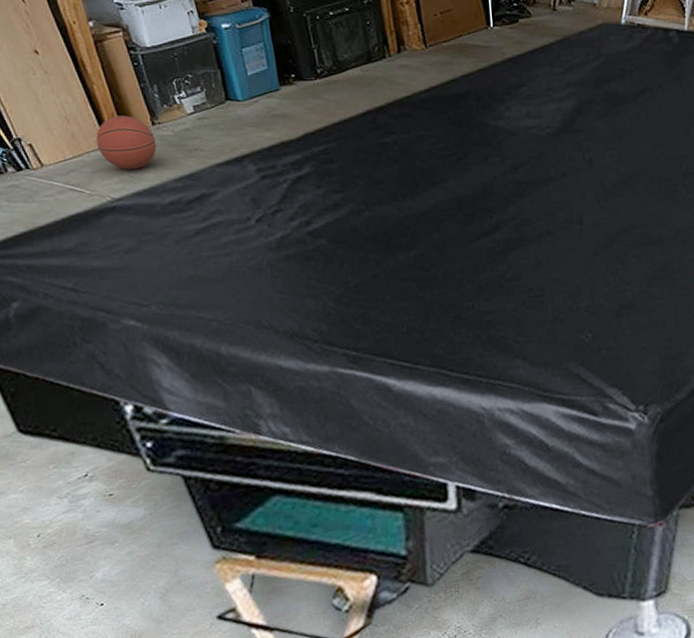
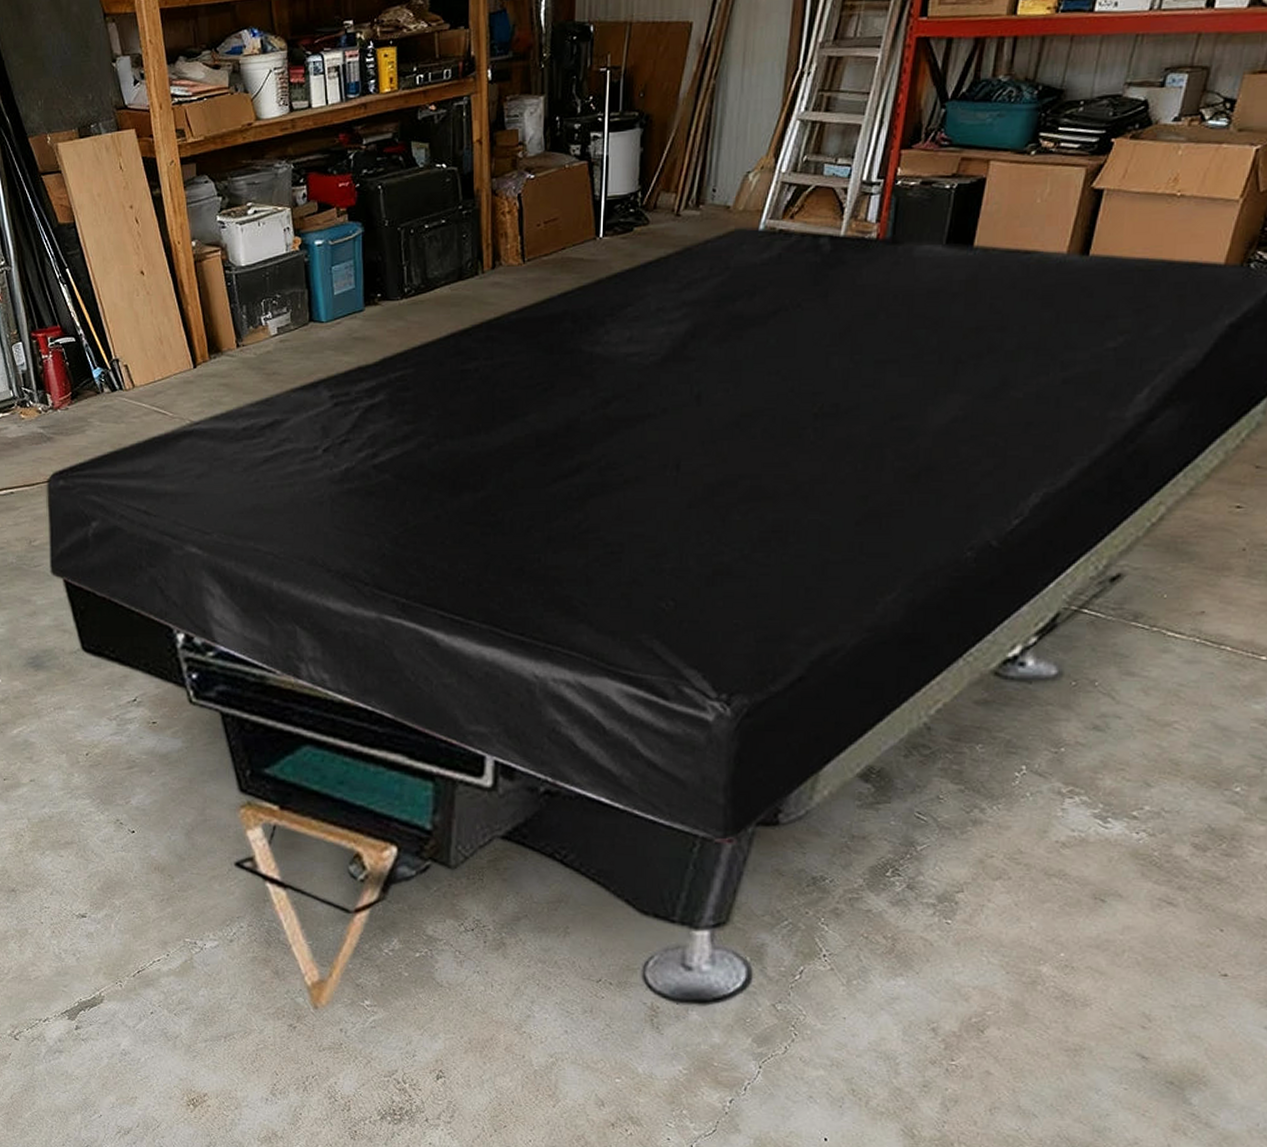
basketball: present [96,115,157,170] -> none [184,337,238,393]

